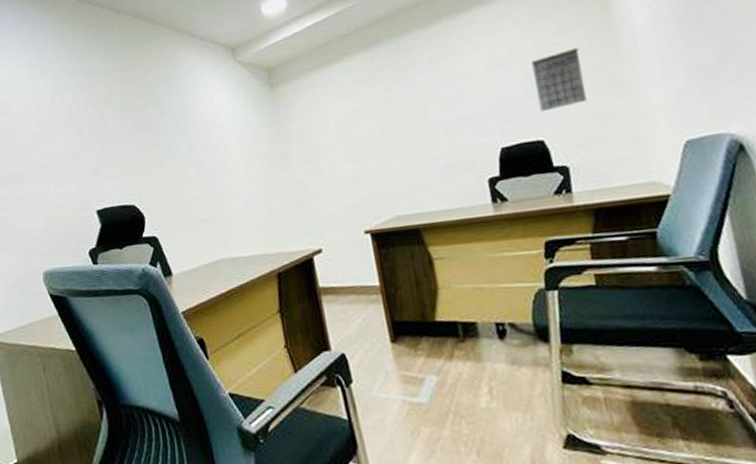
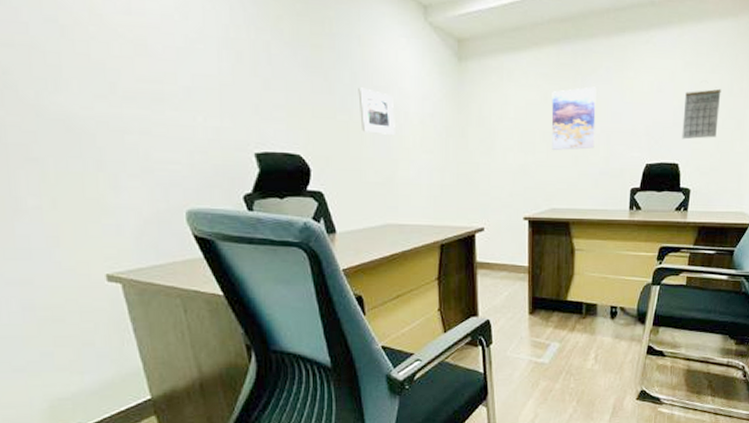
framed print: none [180,132,219,173] -> present [358,87,395,135]
wall art: none [372,80,433,154] -> present [551,86,597,150]

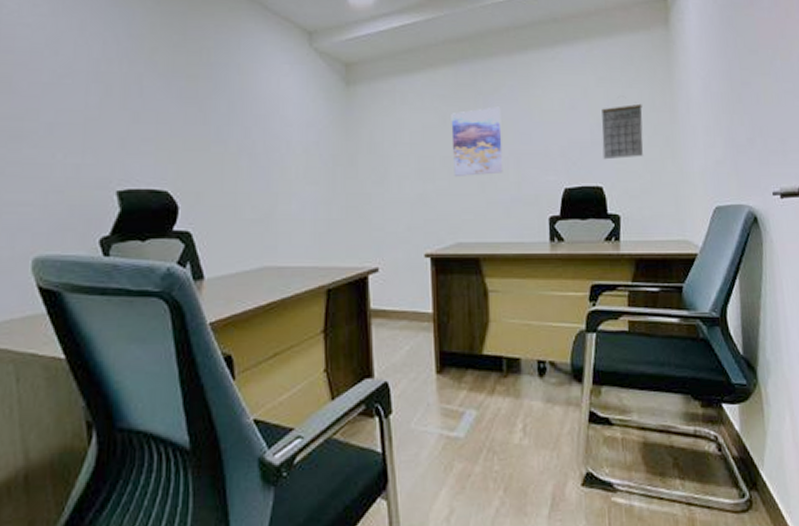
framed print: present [358,87,395,135] -> none [235,117,276,166]

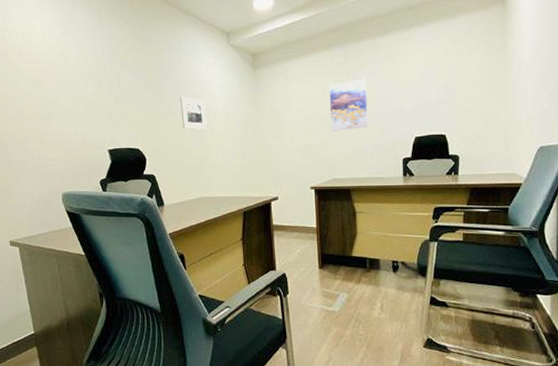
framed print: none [235,117,276,166] -> present [180,96,207,129]
calendar: present [602,103,643,160] -> none [446,68,480,114]

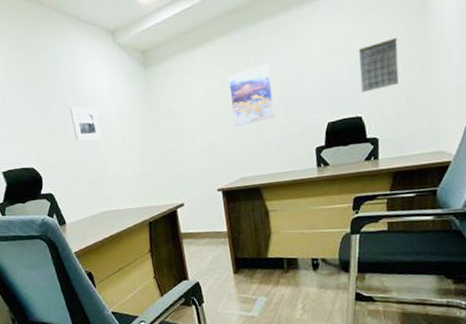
calendar: none [446,68,480,114] -> present [359,37,399,93]

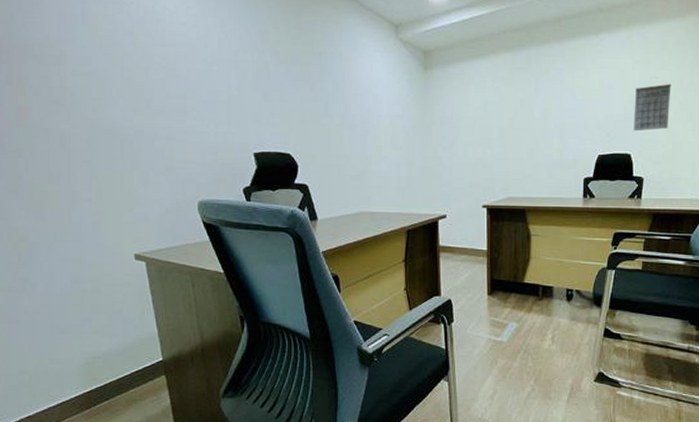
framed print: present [69,106,102,141] -> none [339,96,369,135]
wall art: present [228,63,275,126] -> none [508,86,550,144]

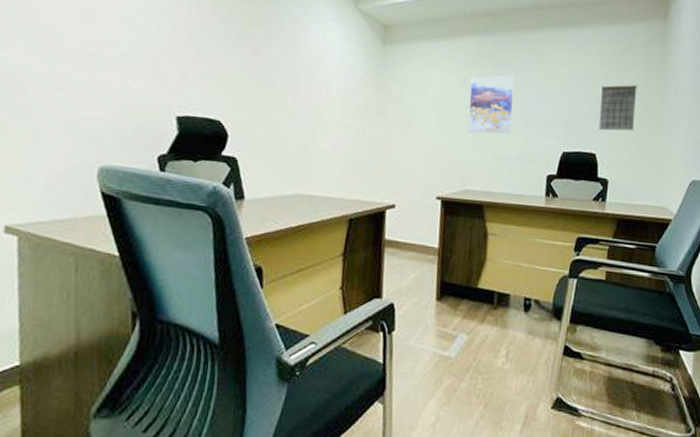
wall art: none [508,86,550,144] -> present [468,75,515,134]

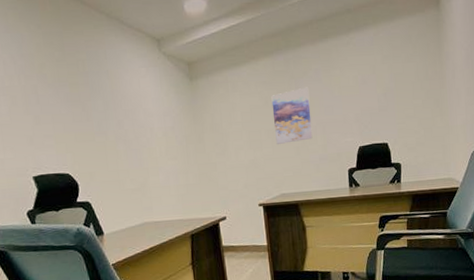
calendar: present [599,85,637,131] -> none [386,74,419,122]

